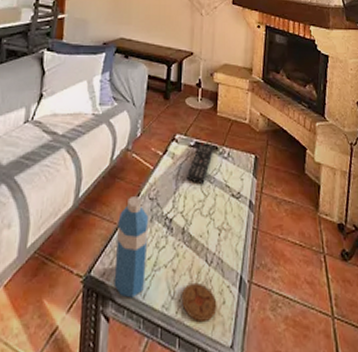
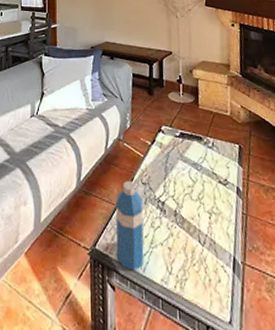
coaster: present [182,282,217,321] -> none [179,260,213,297]
remote control: present [187,143,215,185] -> none [175,133,199,172]

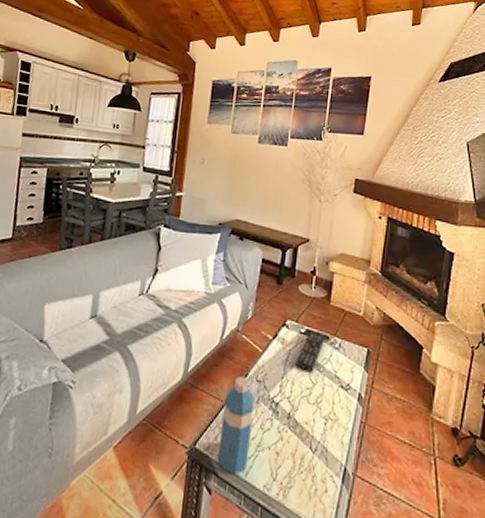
remote control: none [175,133,199,172] -> present [295,330,326,373]

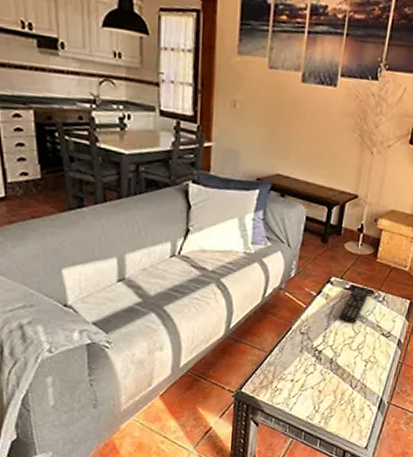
water bottle: present [217,377,255,475] -> none [263,330,299,410]

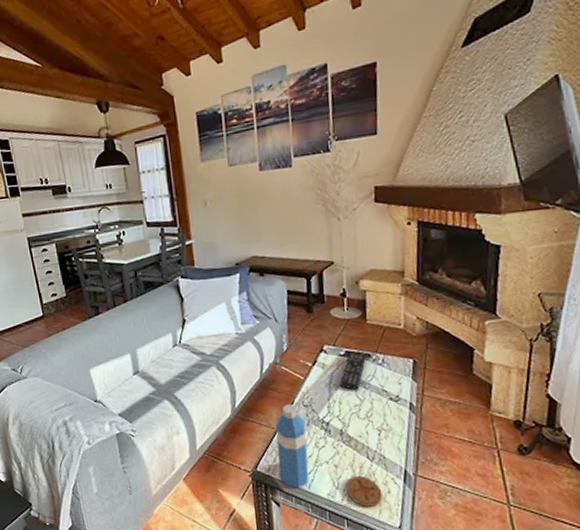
water bottle: none [263,330,299,410] -> present [275,404,309,488]
coaster: none [325,401,357,429] -> present [346,475,383,507]

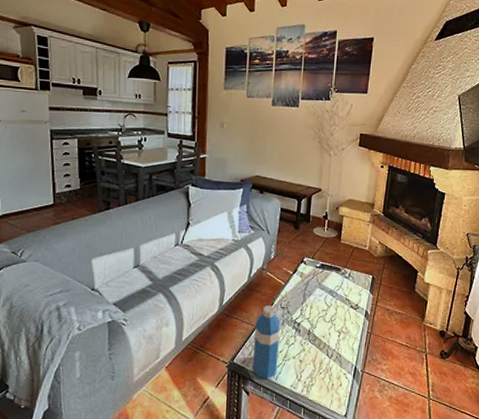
remote control: present [339,351,367,391] -> none [313,265,338,298]
coaster: present [346,475,383,507] -> none [307,370,335,397]

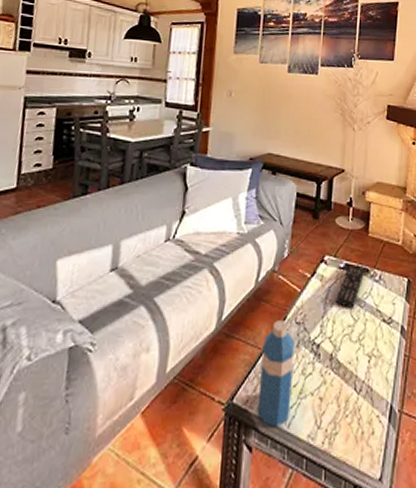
remote control: none [313,265,338,298] -> present [336,265,366,309]

